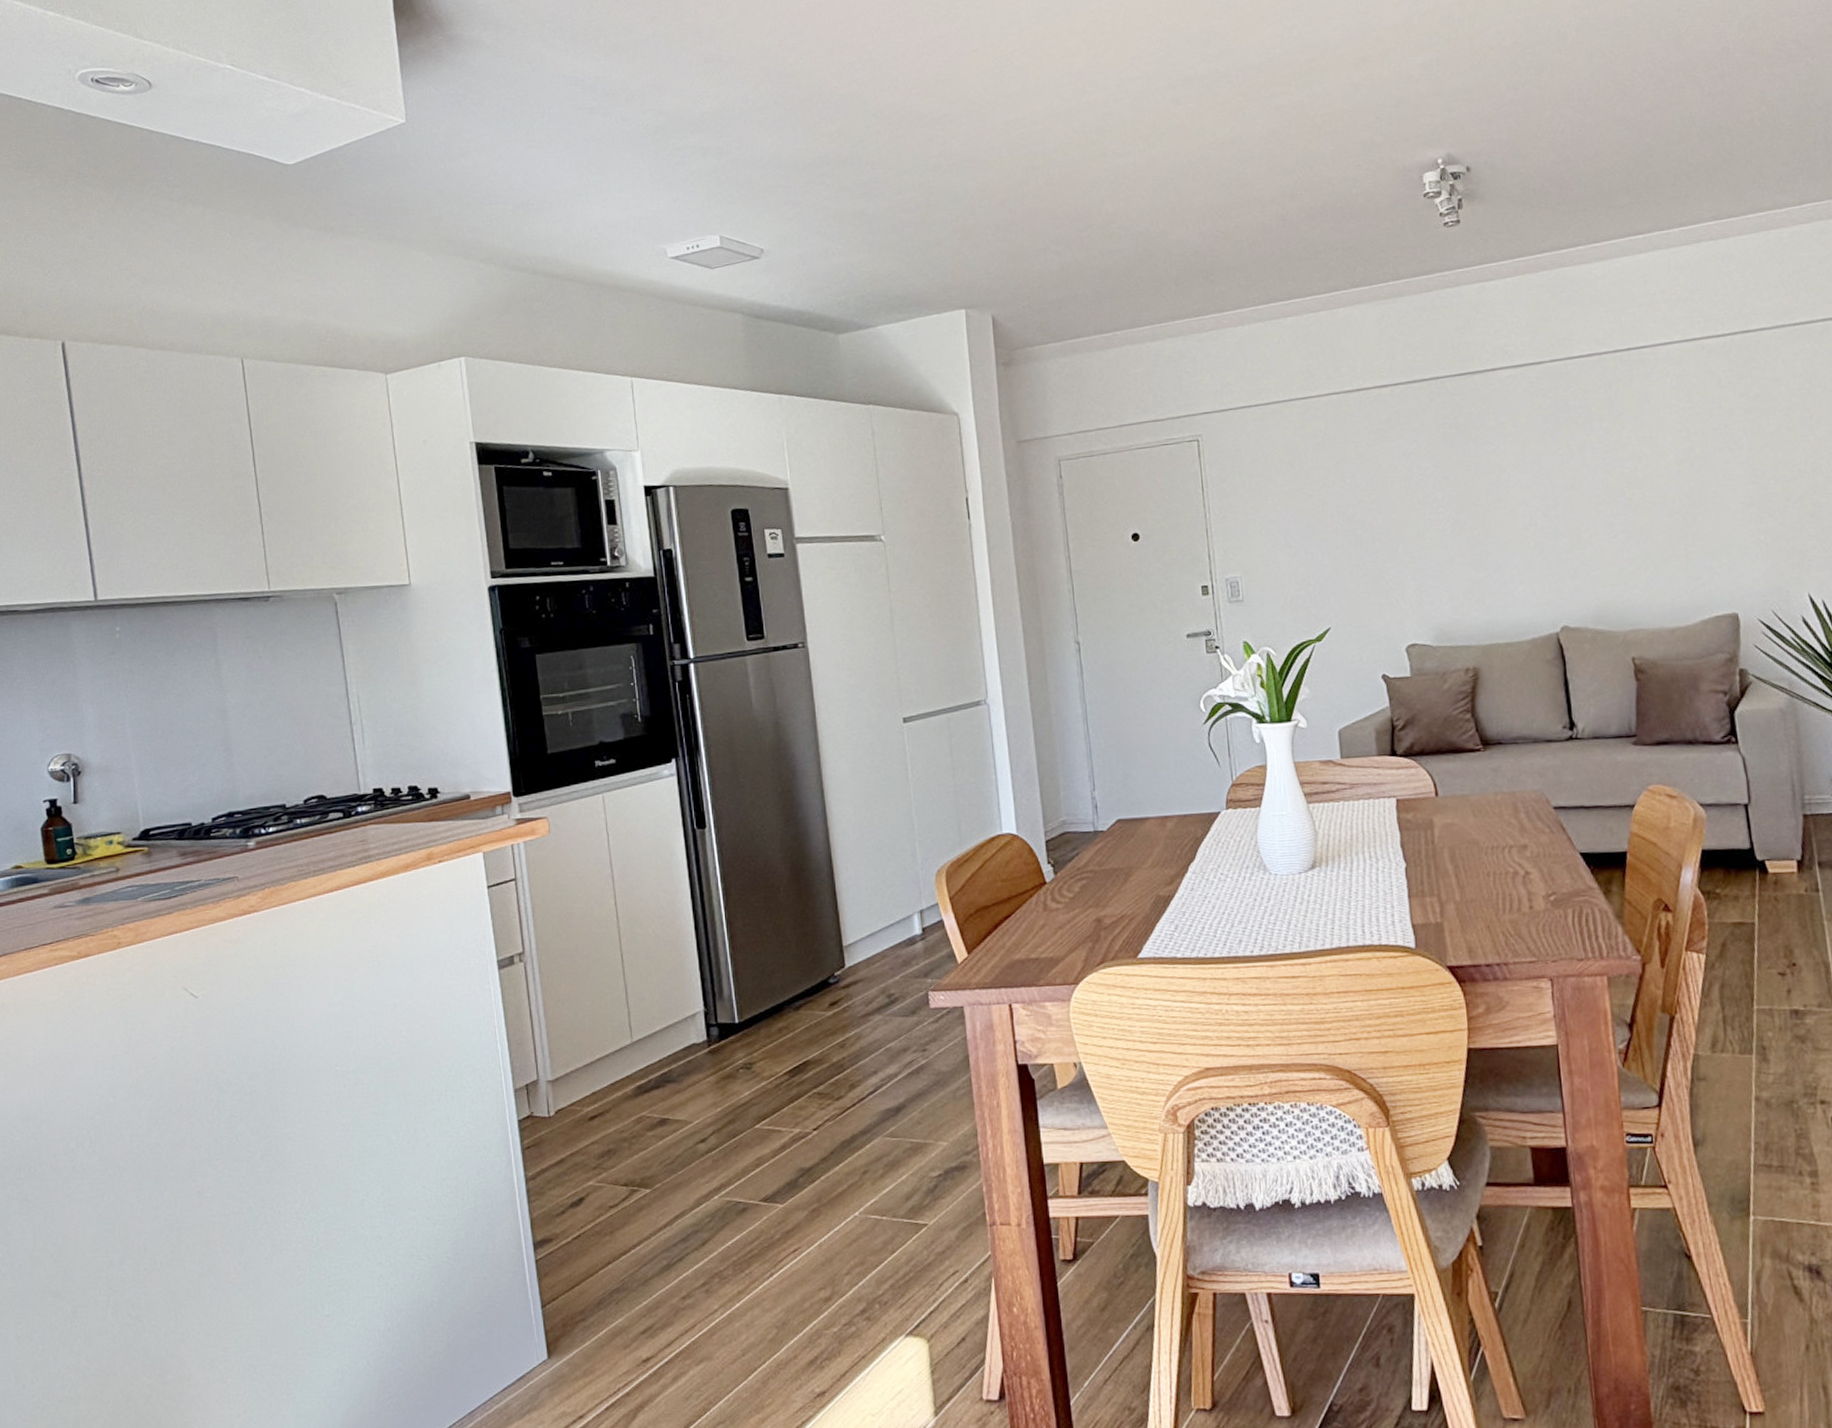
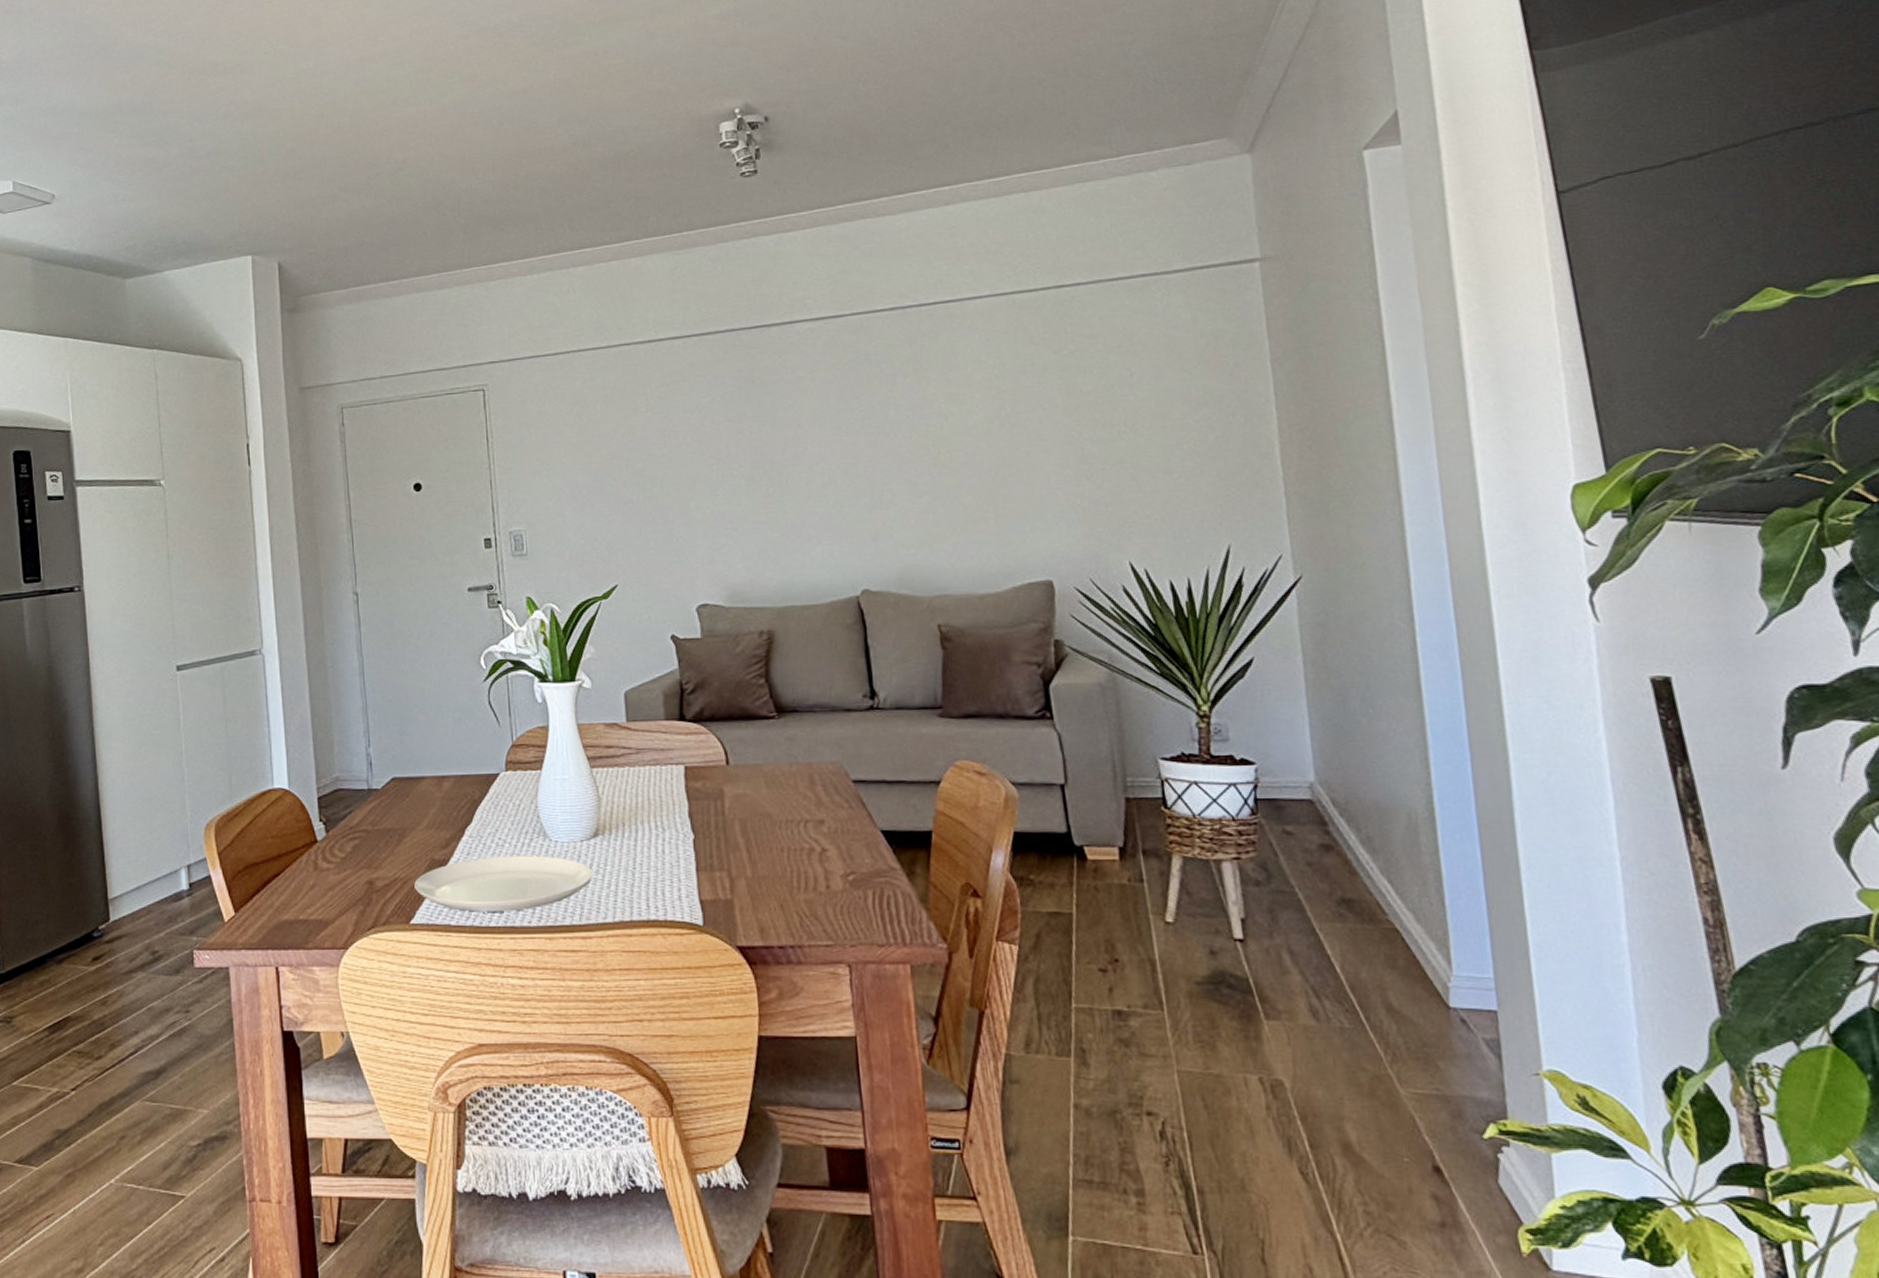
plate: none [1141,888,1312,945] -> present [414,855,594,912]

